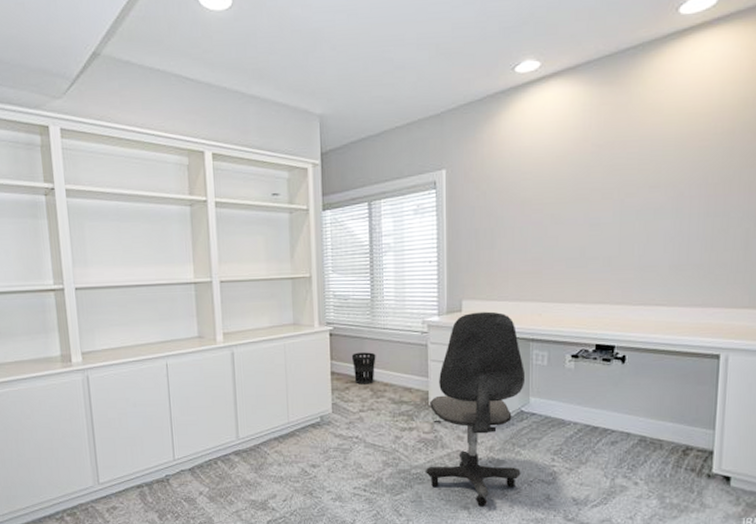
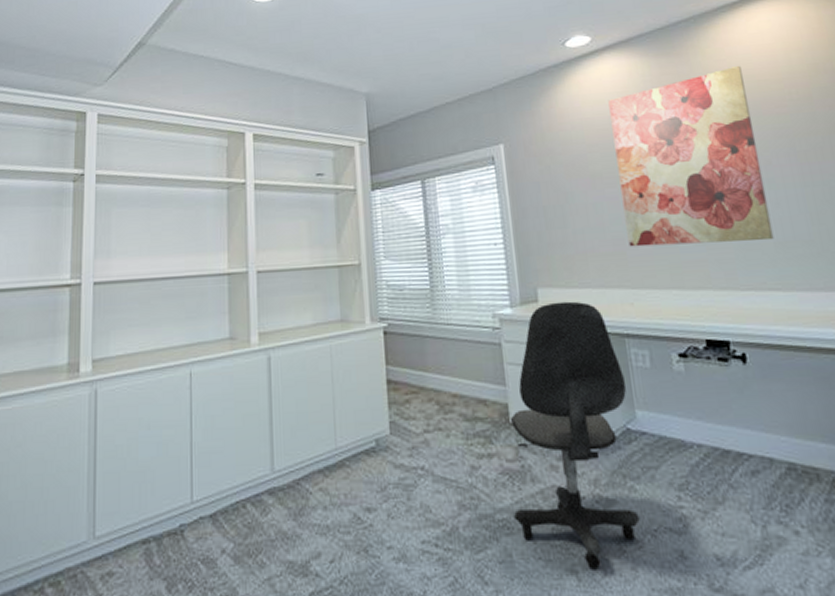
wastebasket: present [351,352,376,385] -> none [410,354,441,396]
wall art: none [545,97,677,267] -> present [608,65,774,247]

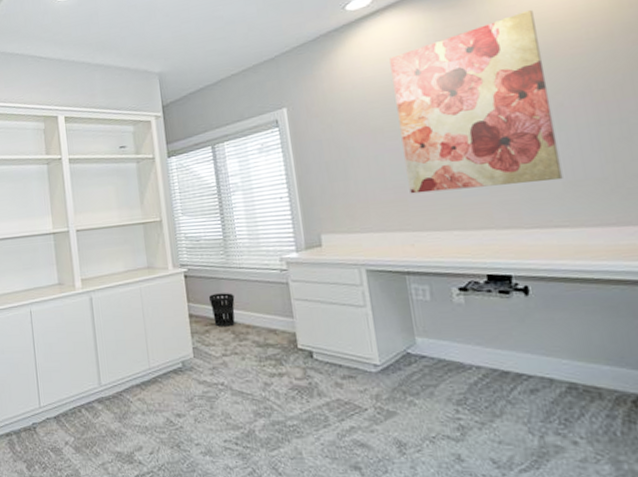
wastebasket: none [410,354,441,396] -> present [208,293,235,327]
office chair: present [509,301,640,570] -> none [297,244,419,467]

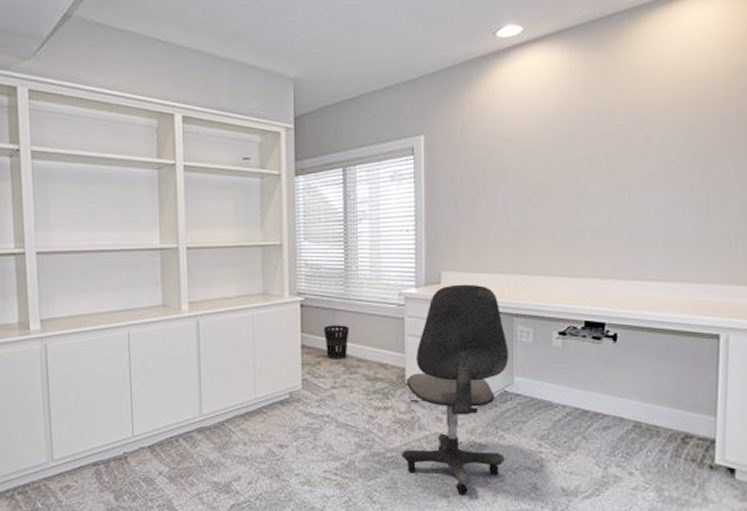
office chair: none [297,244,419,467] -> present [402,284,510,495]
wall art: present [389,9,563,194] -> none [530,63,667,238]

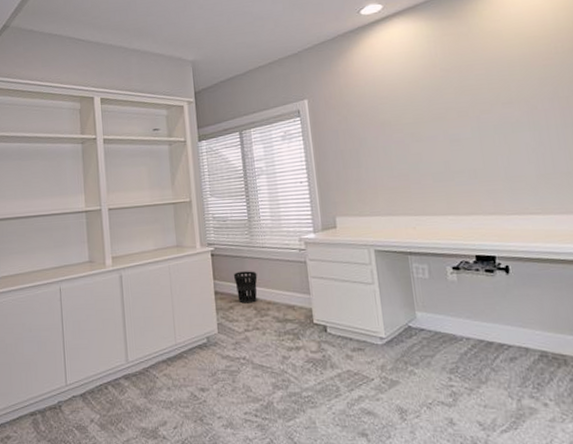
office chair: present [402,284,510,495] -> none [313,227,418,433]

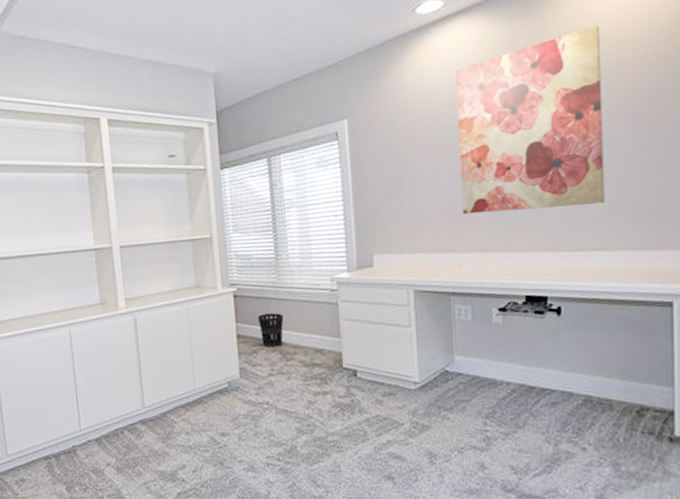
wall art: none [397,24,537,182] -> present [455,24,605,215]

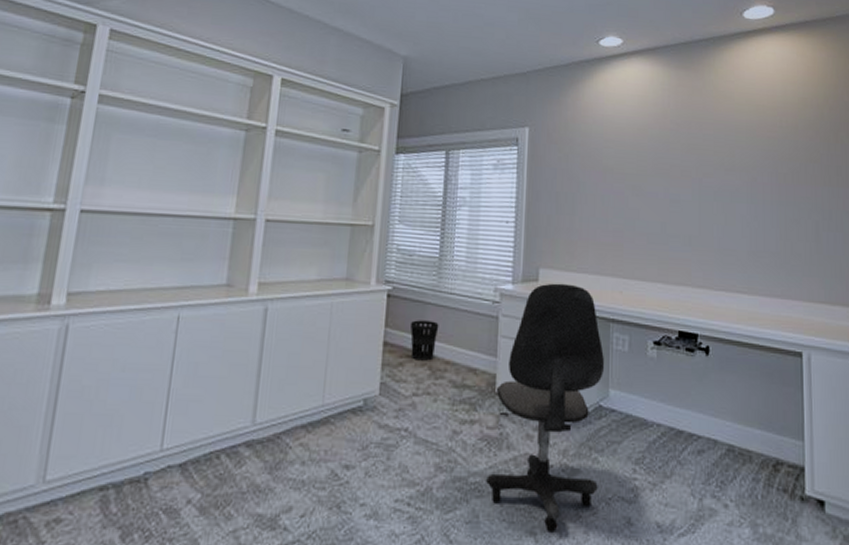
office chair: none [343,265,449,477] -> present [486,283,605,533]
wall art: present [455,24,605,215] -> none [627,88,748,249]

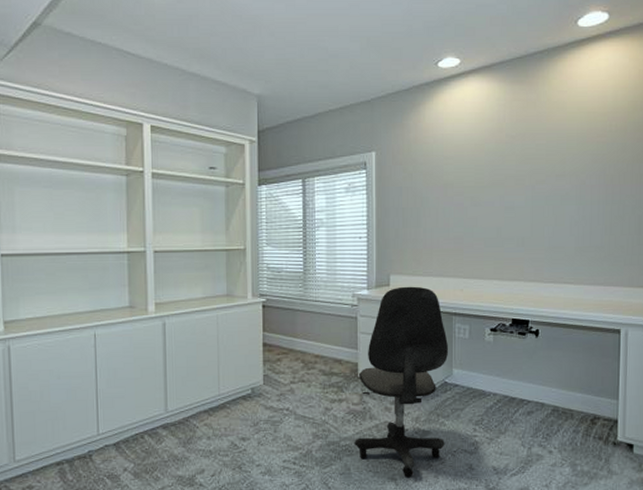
wastebasket: present [409,320,439,361] -> none [283,324,308,356]

